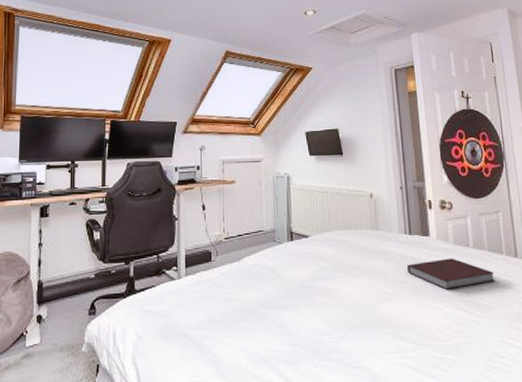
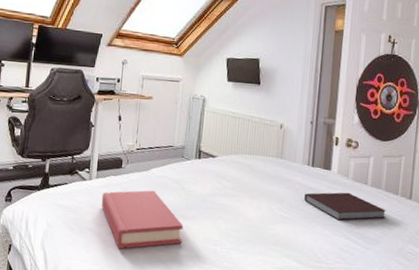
hardback book: none [193,282,286,353] -> present [101,190,184,249]

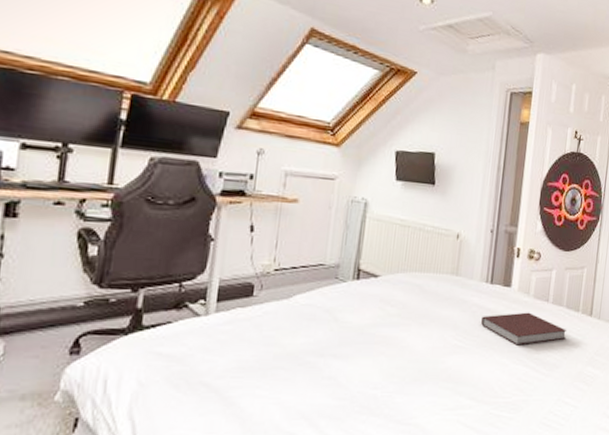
hardback book: present [101,190,184,249] -> none [221,324,335,406]

